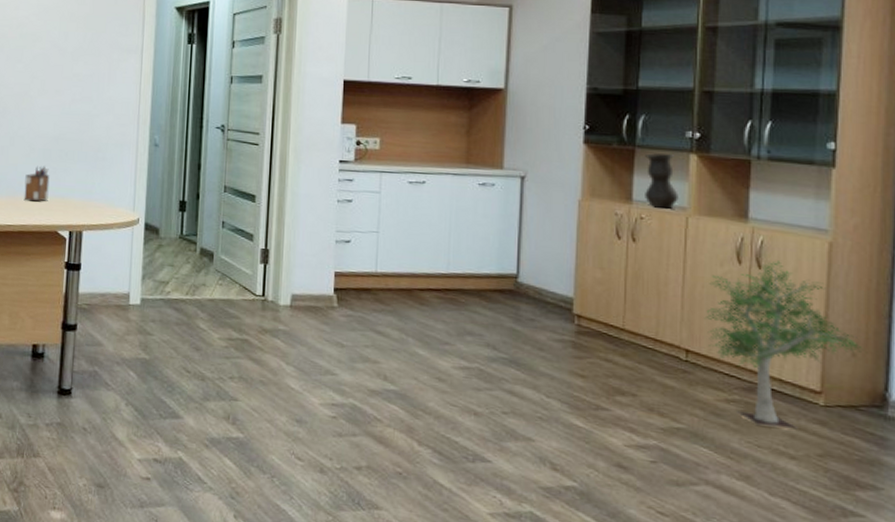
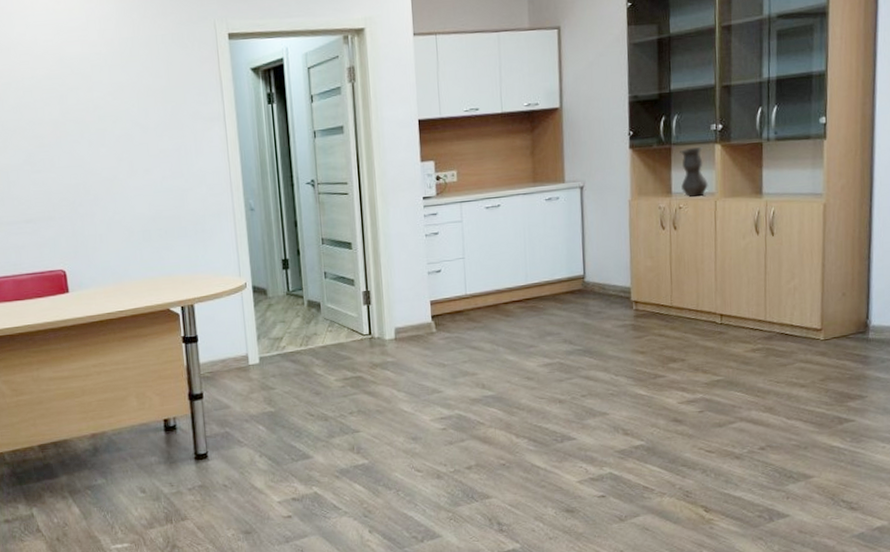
desk organizer: present [24,165,50,202] -> none [129,247,155,285]
potted tree: present [704,261,863,430] -> none [733,226,850,366]

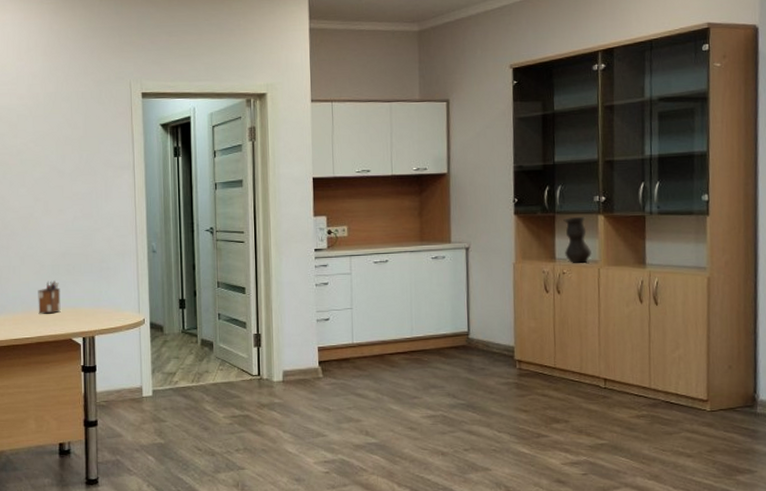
desk organizer: none [129,247,155,285] -> present [38,280,61,314]

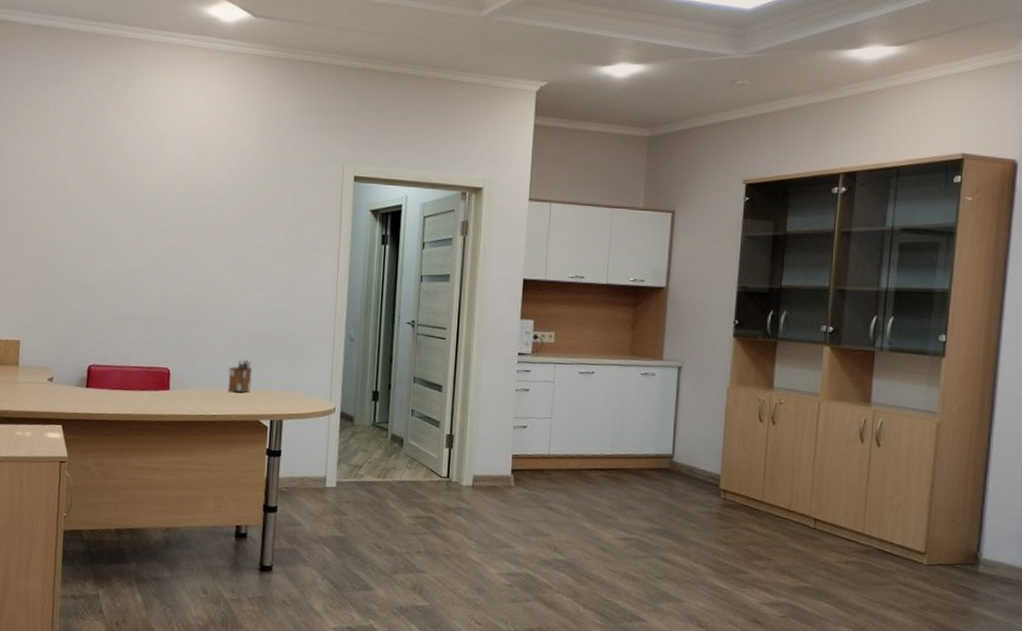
vase: present [563,217,591,264] -> none [784,345,813,396]

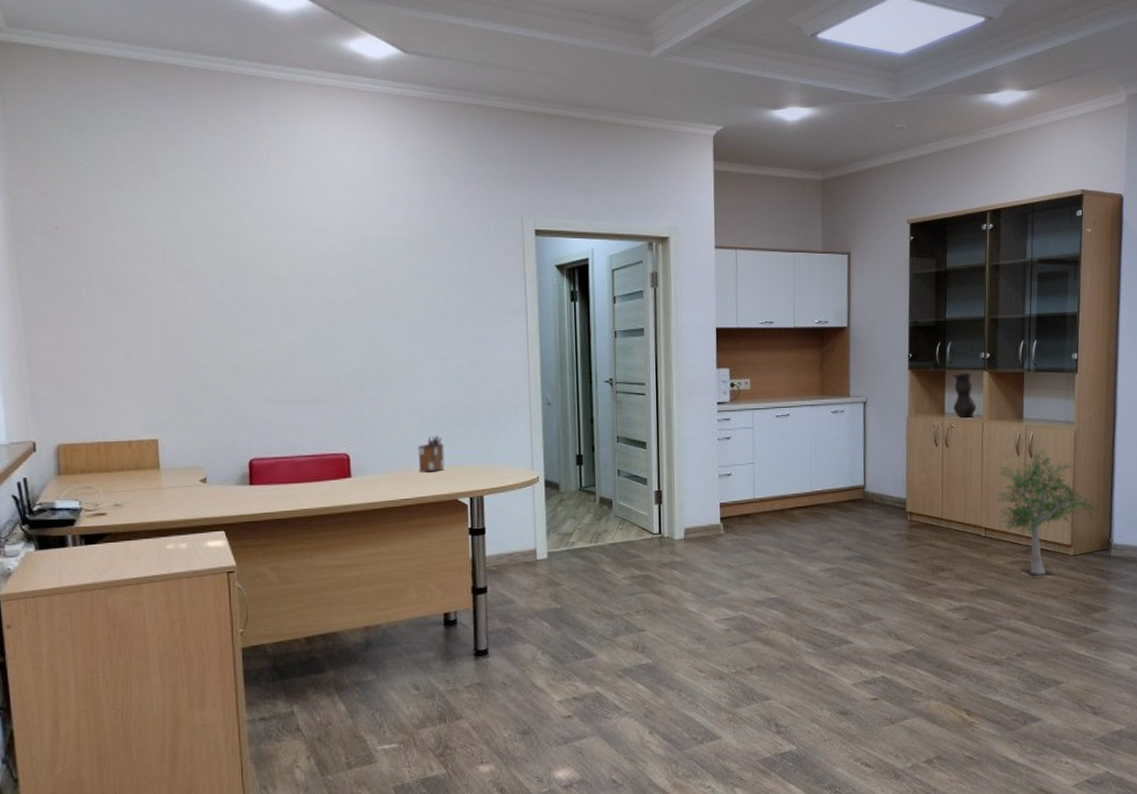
vase: none [784,345,813,396] -> present [953,373,977,419]
potted tree: none [830,439,961,586] -> present [996,450,1096,578]

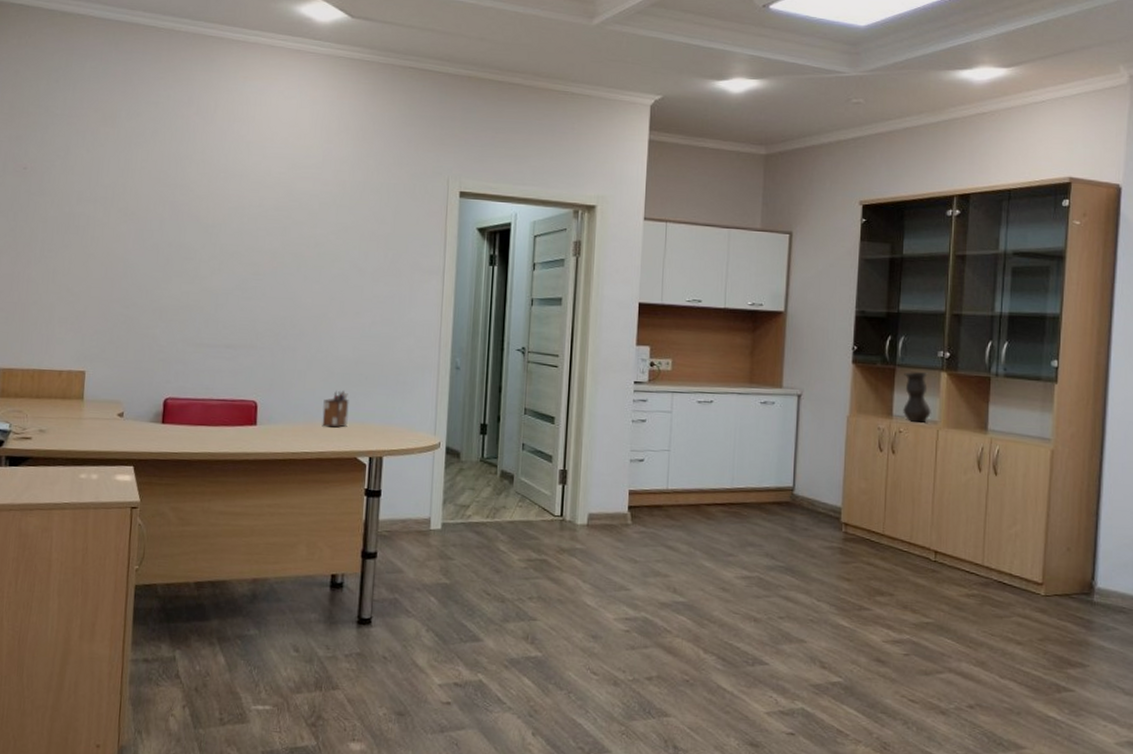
potted tree: present [996,450,1096,578] -> none [950,468,1076,618]

